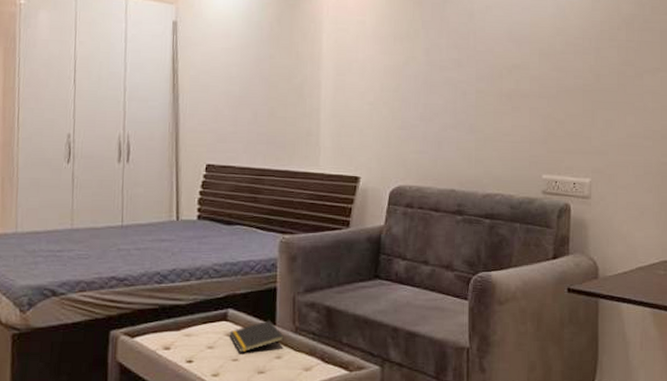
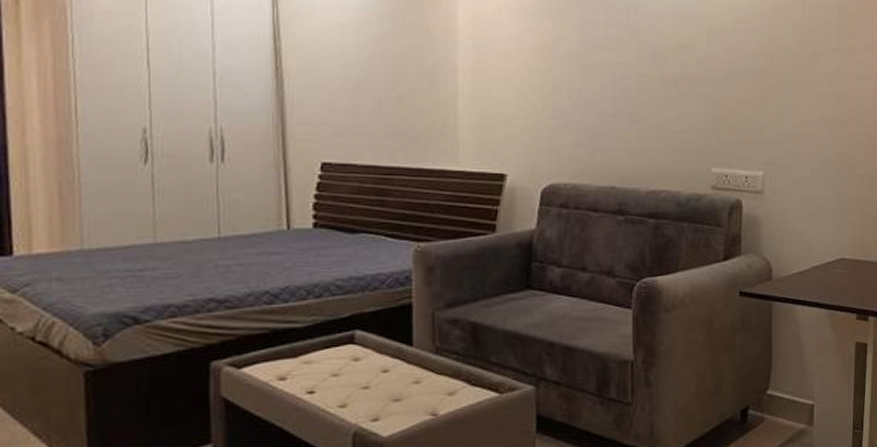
notepad: present [229,320,284,353] -> none [357,341,423,380]

